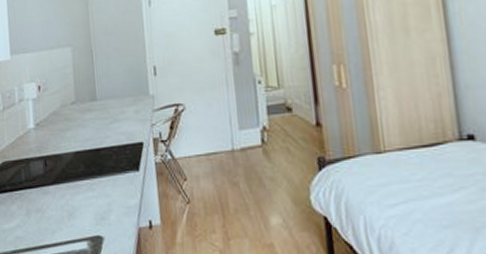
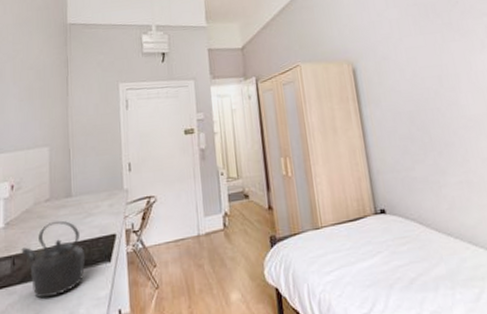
kettle: none [52,124,113,201] -> present [21,220,85,299]

